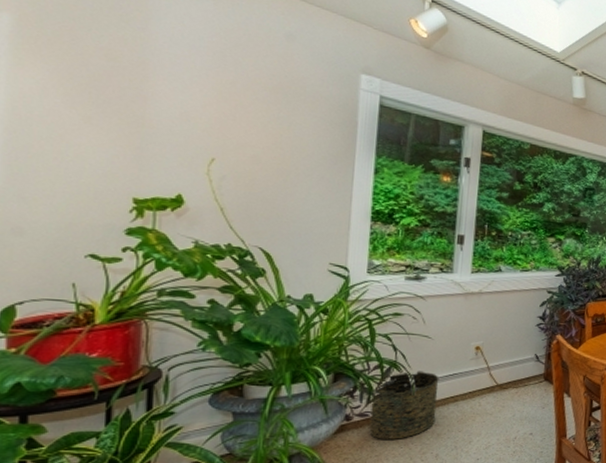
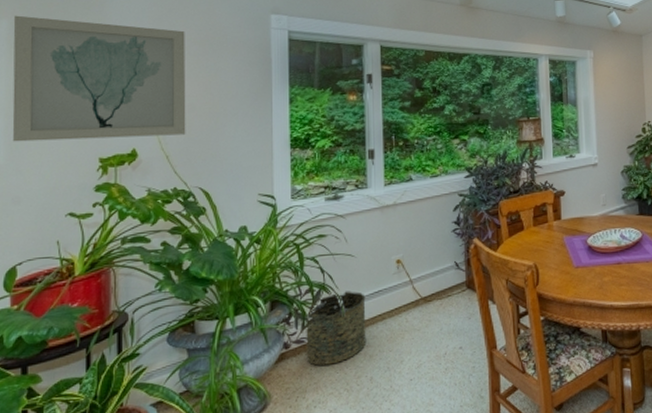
wall art: none [14,10,254,188] -> present [12,15,186,142]

